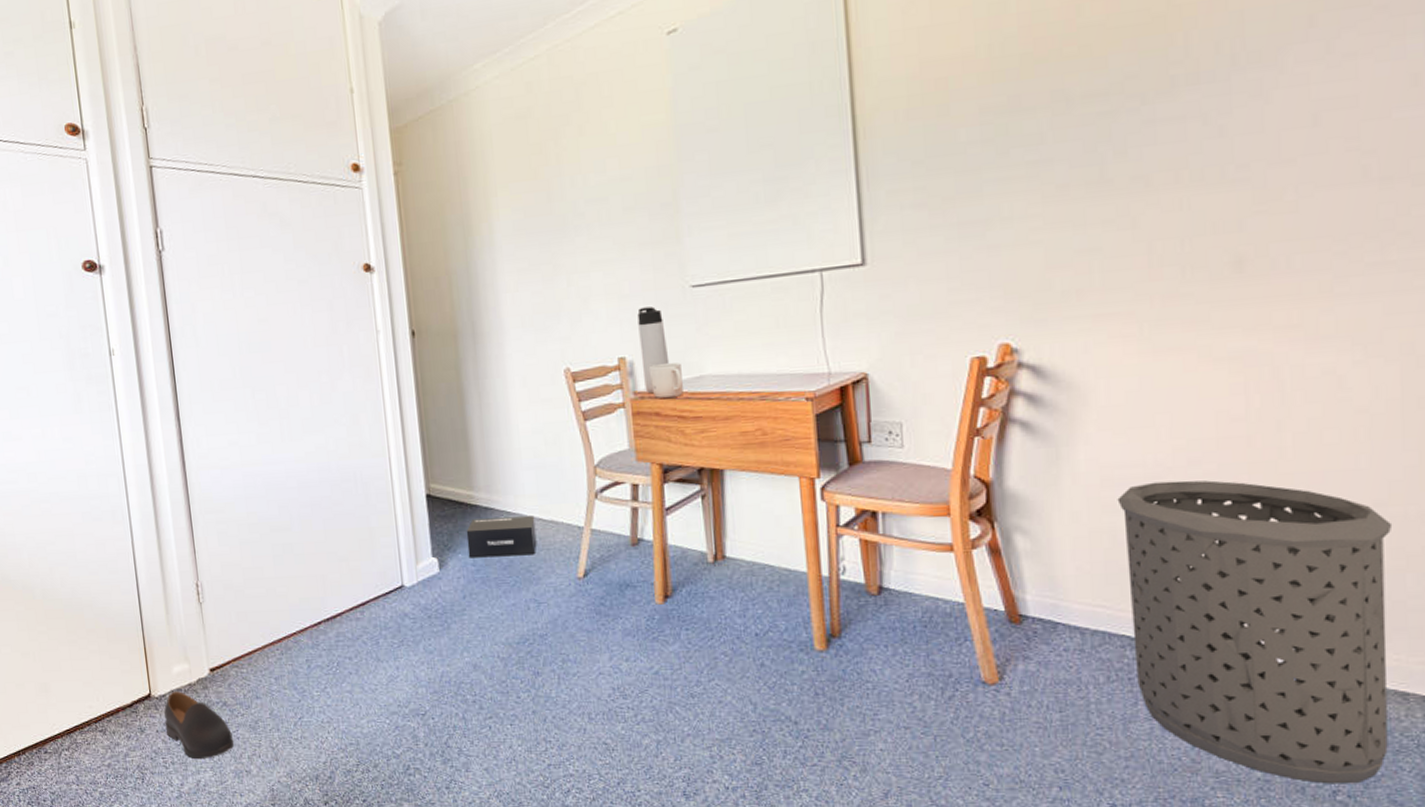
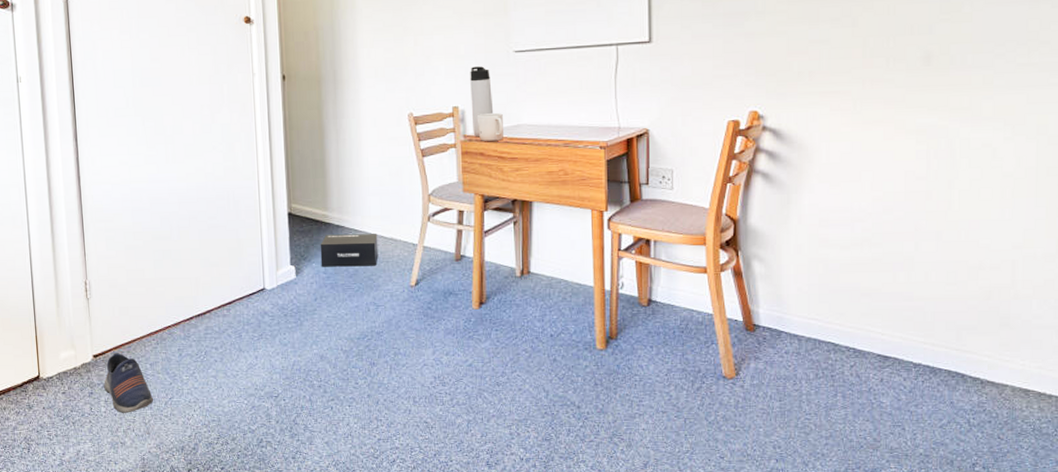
shoe: present [163,691,234,758] -> none [50,374,112,432]
shoe: none [223,666,280,736] -> present [104,353,153,413]
laundry basket: present [1117,480,1393,784] -> none [830,223,1025,459]

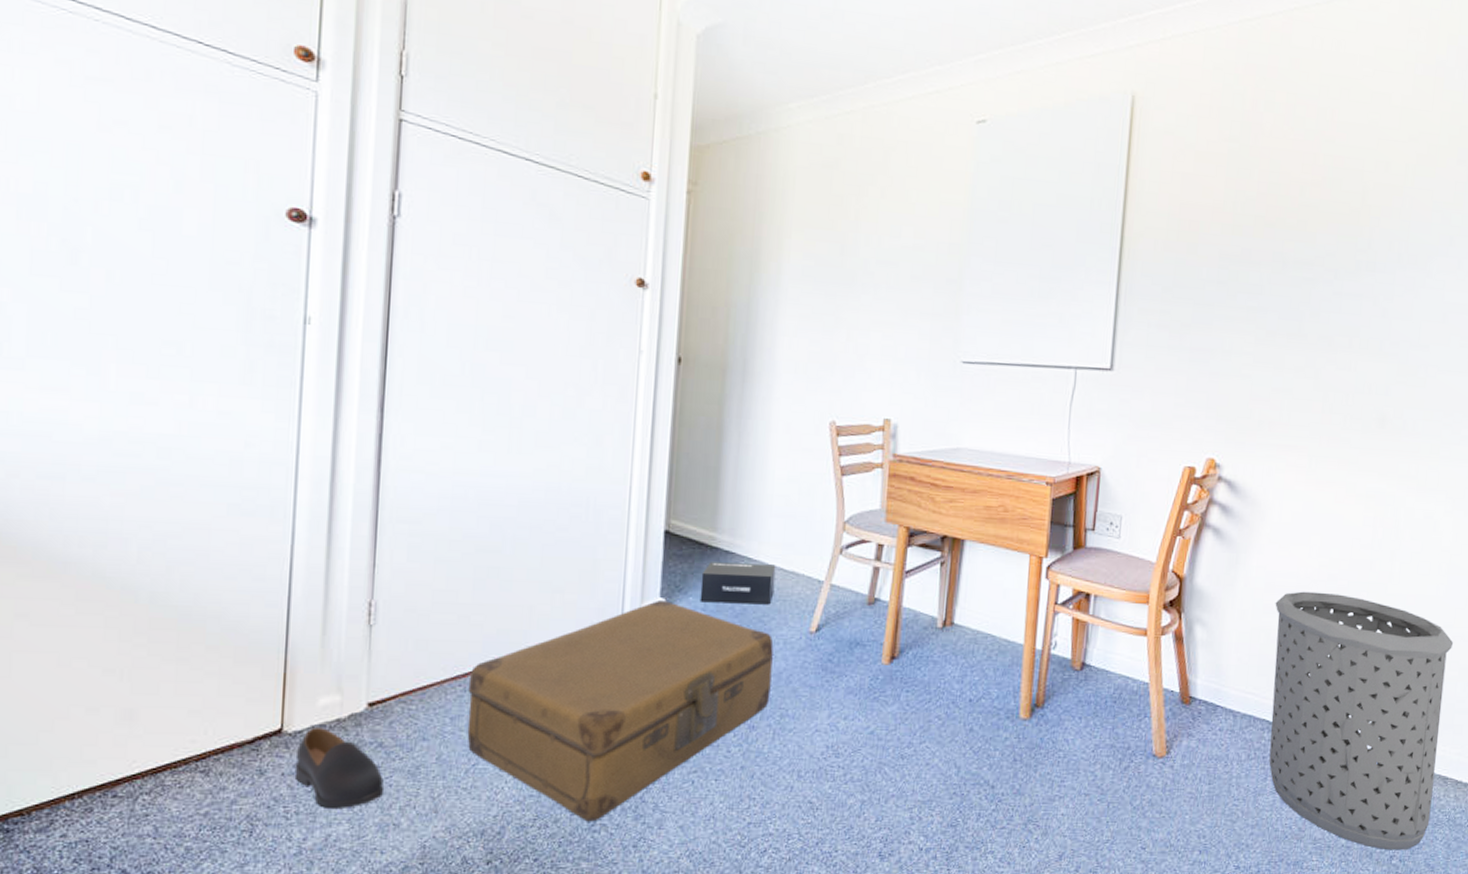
shoe: none [50,374,112,432] -> present [294,728,385,808]
shoe: present [104,353,153,413] -> none [378,701,449,784]
suitcase: none [159,267,384,440] -> present [467,599,774,822]
thermos bottle: present [470,66,494,138] -> none [905,374,932,459]
mug: present [476,113,503,141] -> none [910,431,941,465]
laundry basket: none [830,223,1025,459] -> present [1269,591,1454,851]

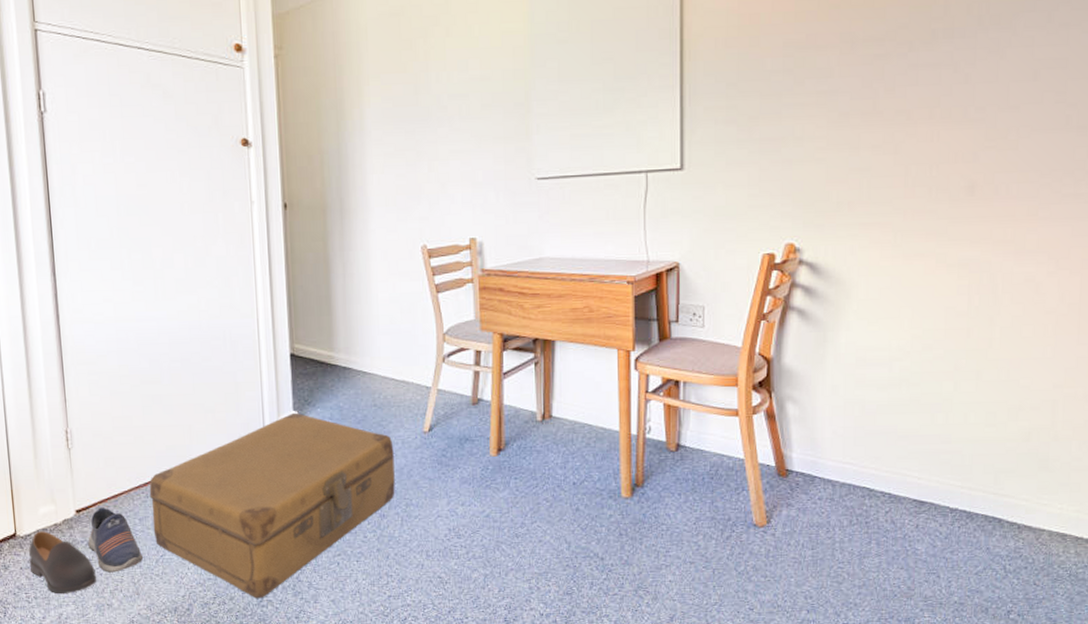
shoe: none [378,701,449,784] -> present [88,507,143,573]
box: present [700,562,776,605] -> none [325,376,389,413]
laundry basket: present [1269,591,1454,851] -> none [867,362,1066,606]

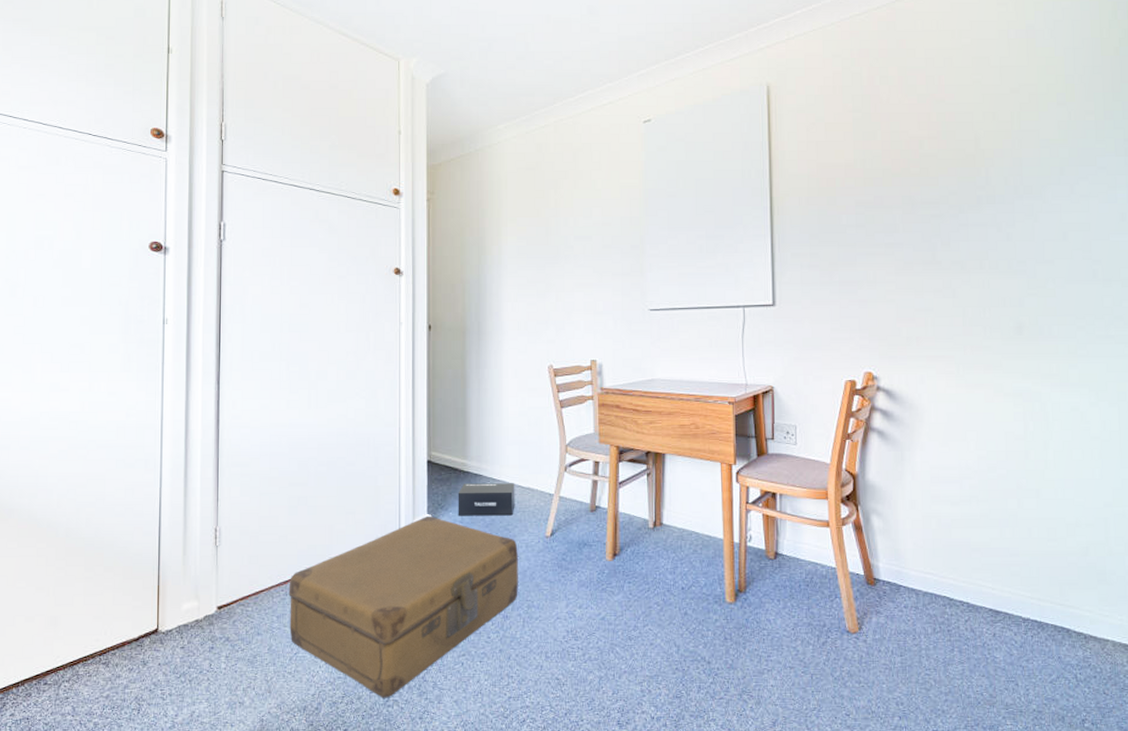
shoe: present [28,531,97,593] -> none [167,627,232,690]
shoe: present [88,507,143,573] -> none [226,604,277,670]
box: none [325,376,389,413] -> present [458,483,515,516]

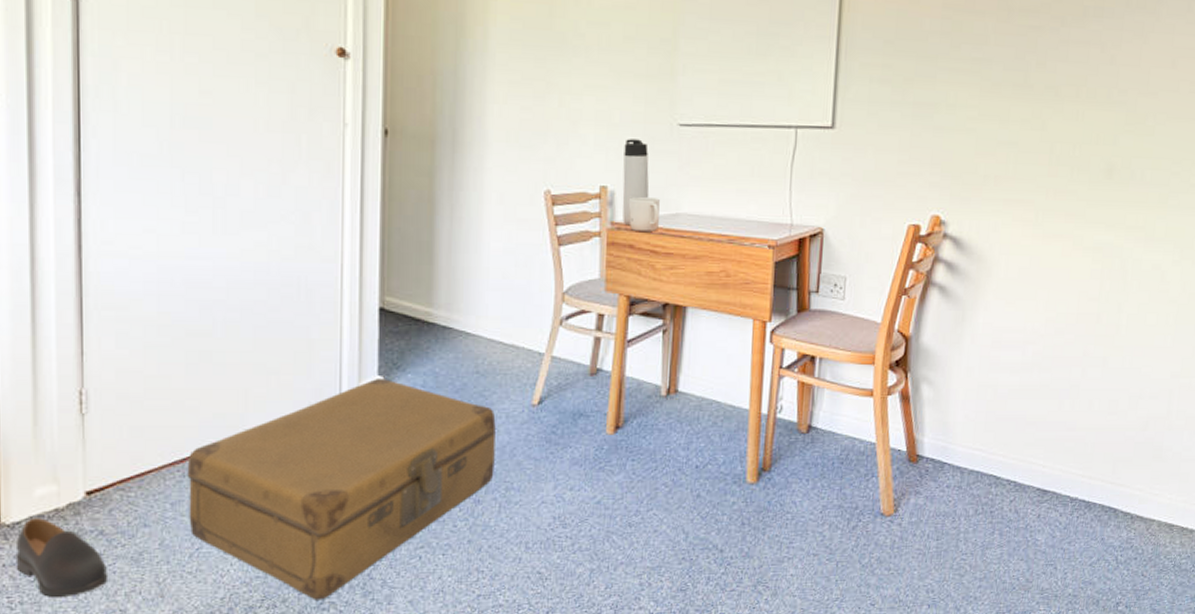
shoe: none [167,627,232,690] -> present [15,518,109,597]
box: present [458,483,515,516] -> none [418,338,495,379]
thermos bottle: none [608,323,630,391] -> present [622,139,650,226]
mug: none [613,368,638,394] -> present [628,197,660,231]

